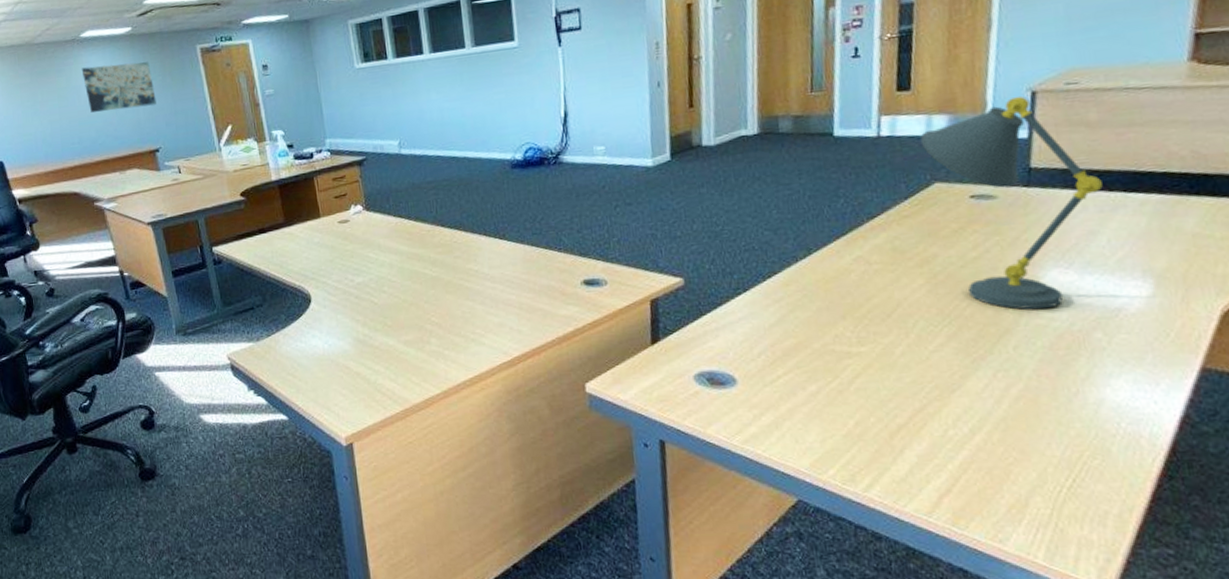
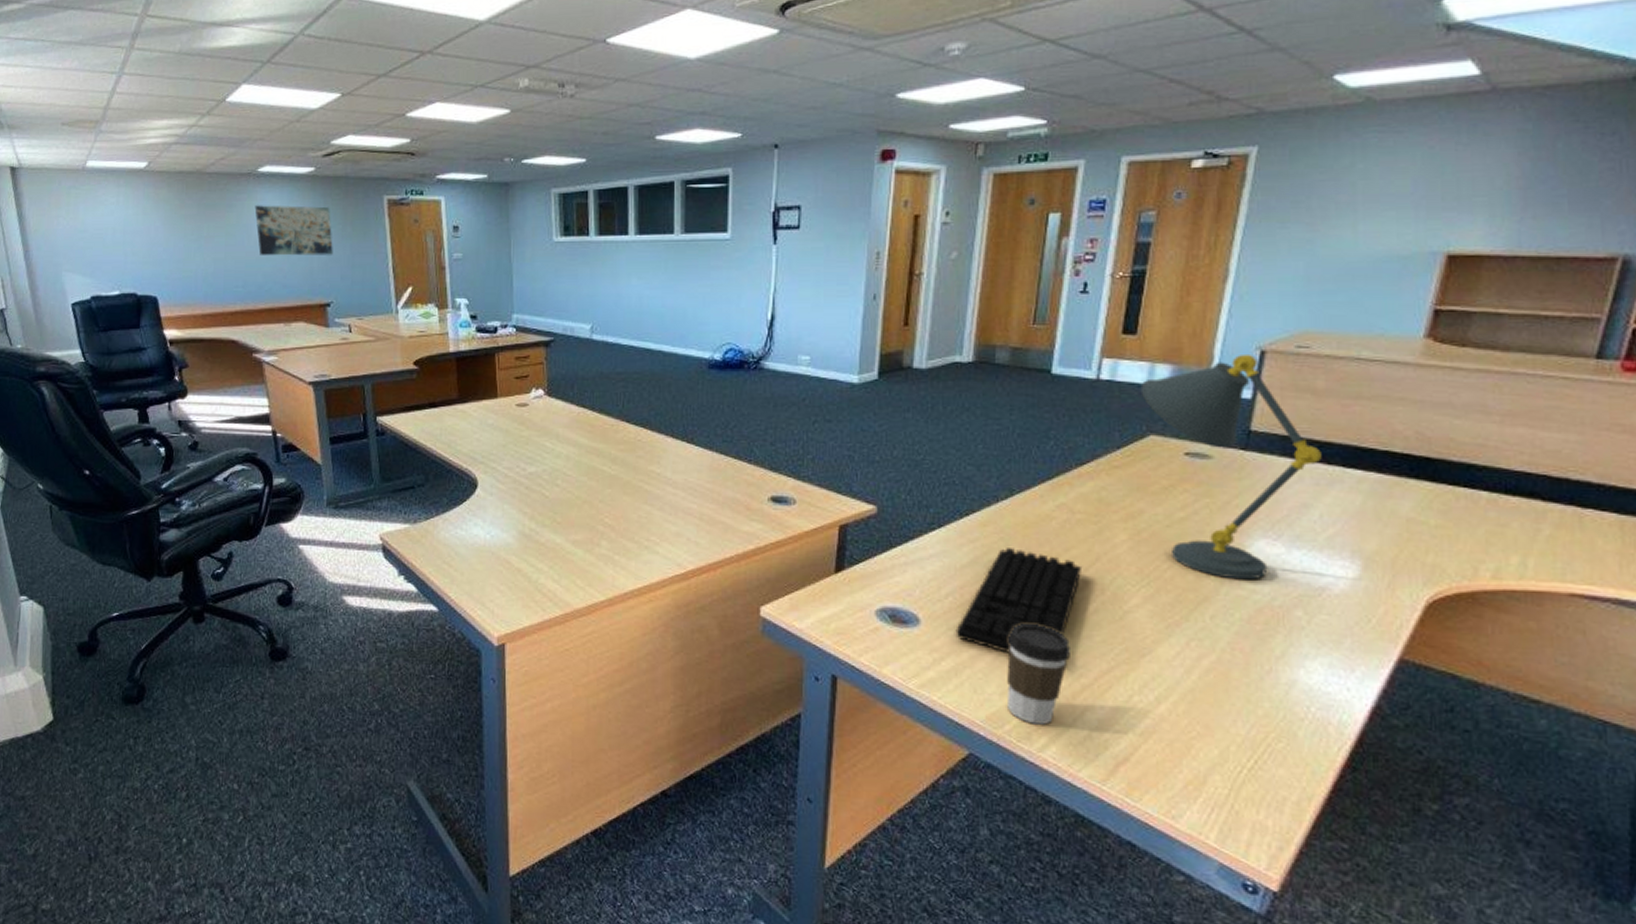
keyboard: none [771,303,886,402] -> present [955,548,1083,653]
coffee cup: none [821,372,884,467] -> present [1007,624,1072,725]

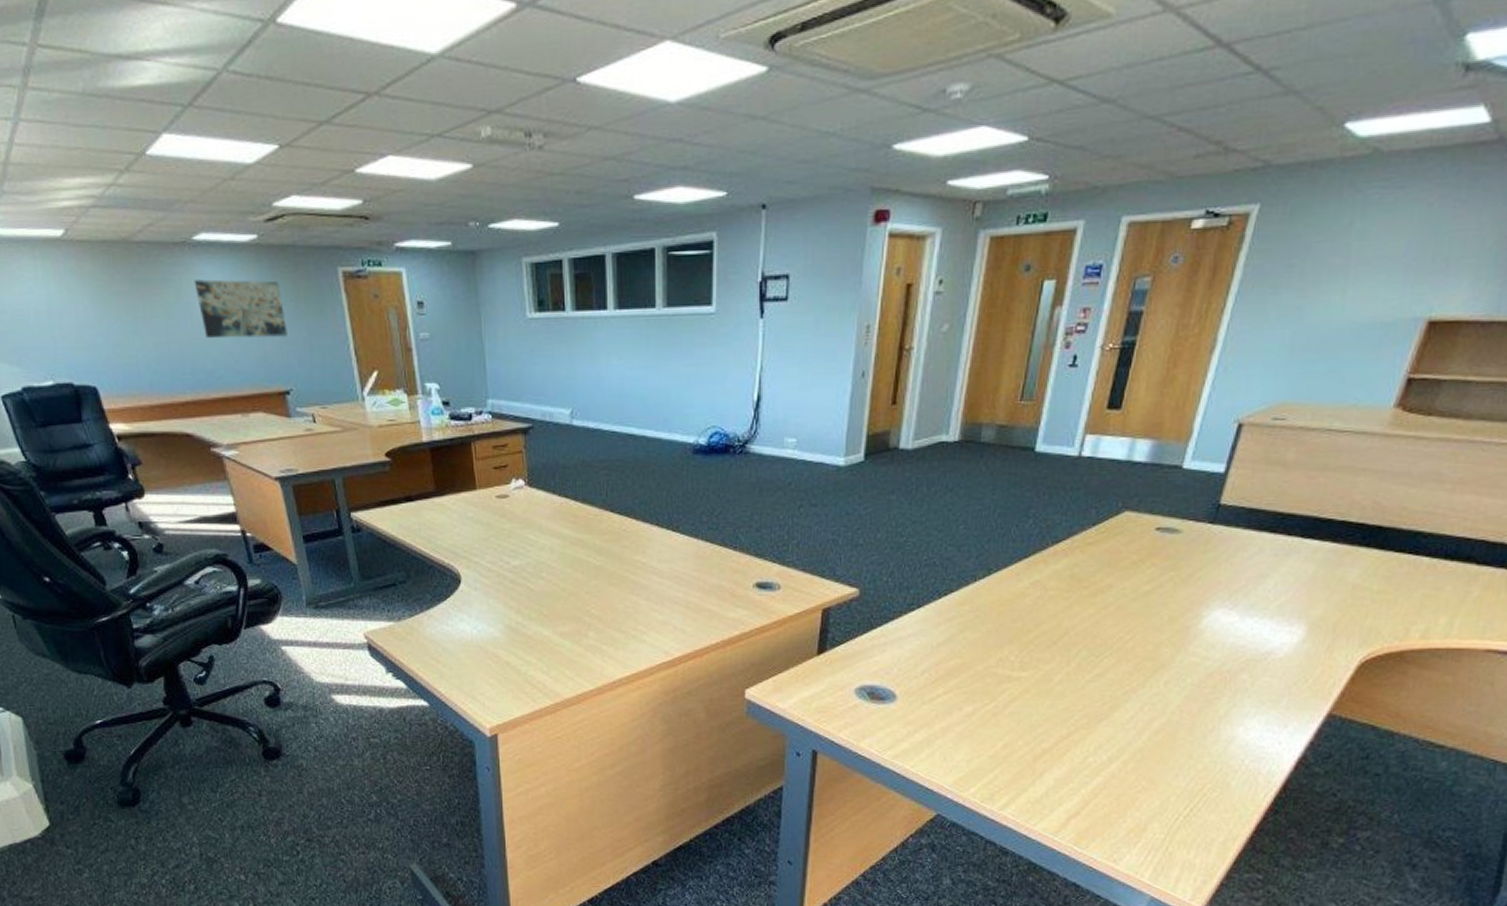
keyboard: present [955,548,1083,653] -> none [929,625,1052,723]
coffee cup: present [1007,624,1072,725] -> none [974,696,1036,786]
desk lamp: present [1140,353,1322,580] -> none [1119,427,1283,648]

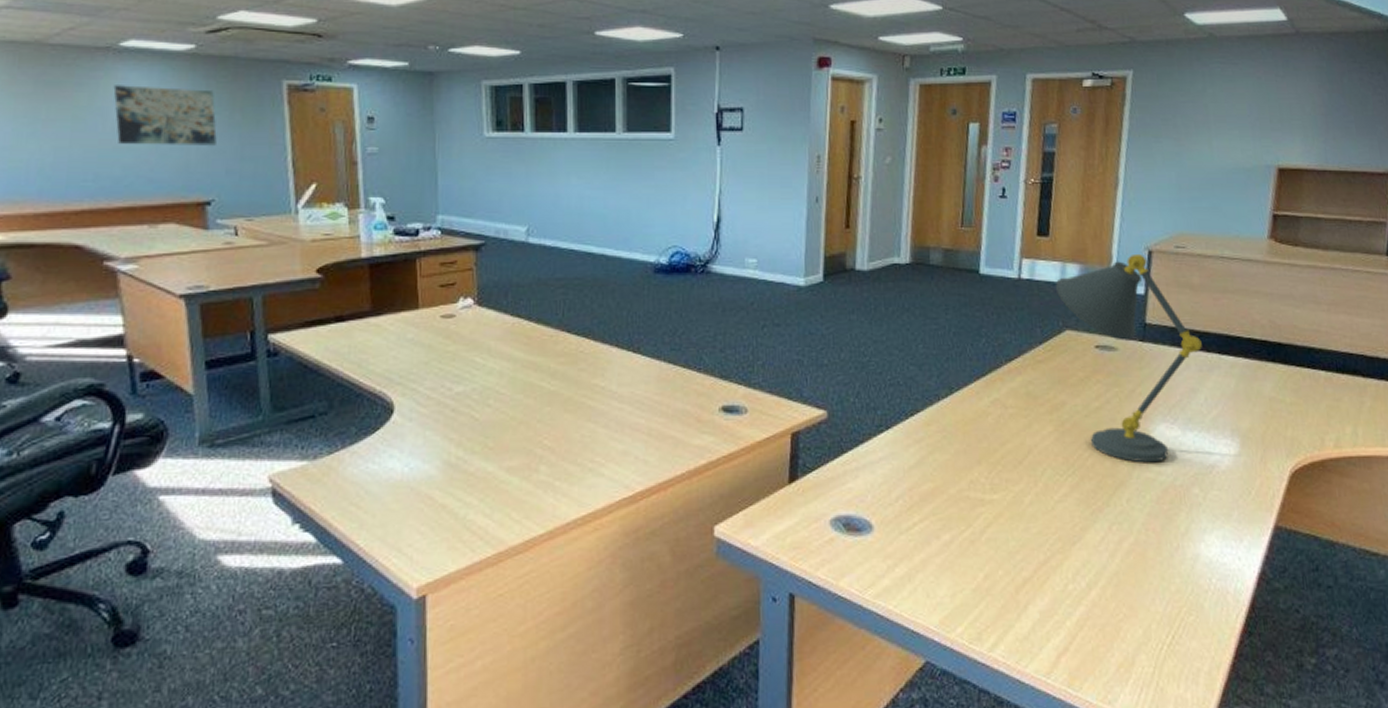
desk lamp: none [1119,427,1283,648] -> present [1055,253,1202,463]

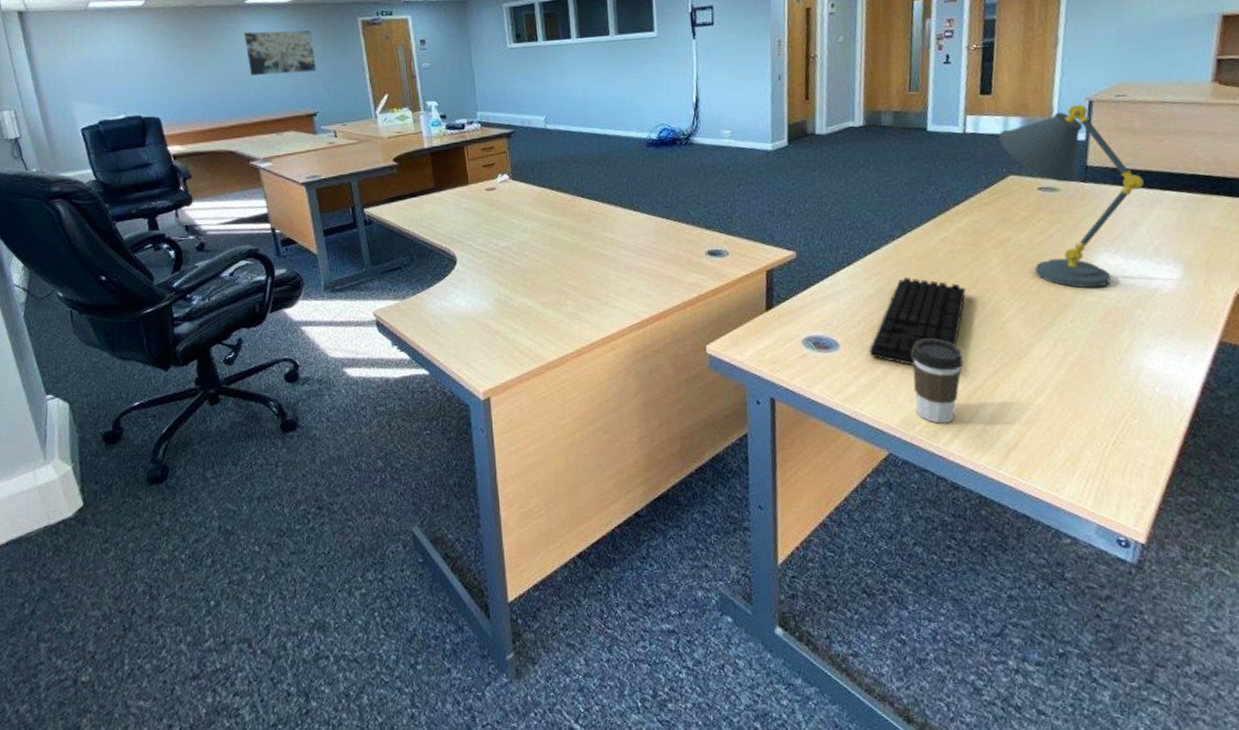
keyboard: none [907,446,1017,553] -> present [869,278,967,366]
coffee cup: none [955,521,1013,624] -> present [911,340,964,424]

